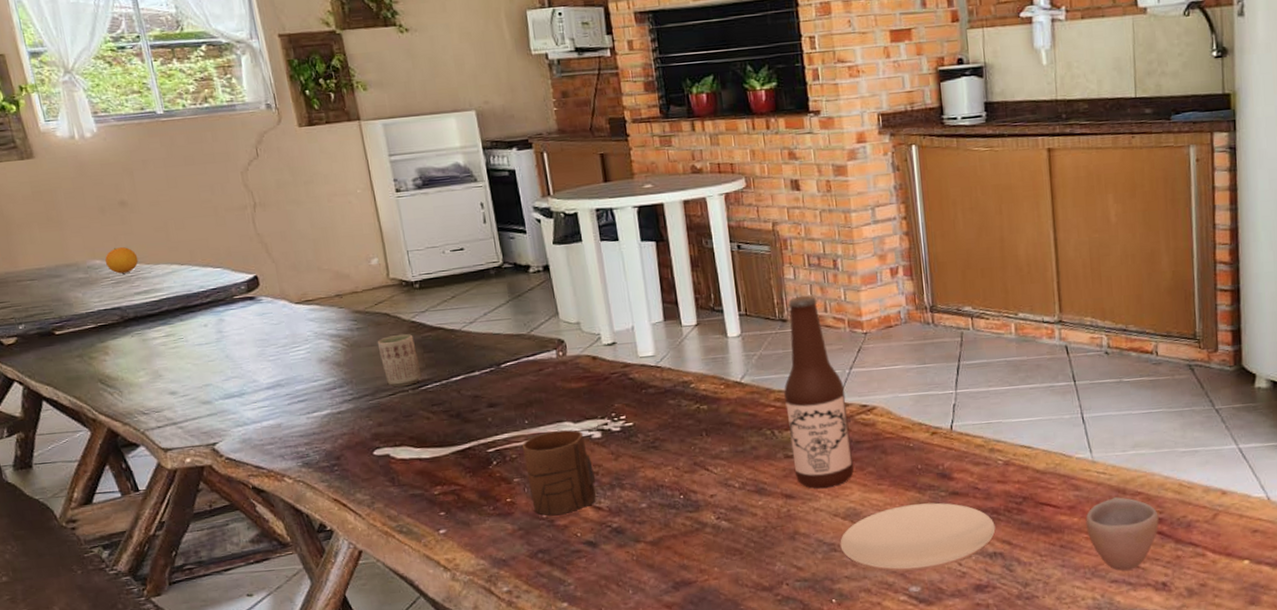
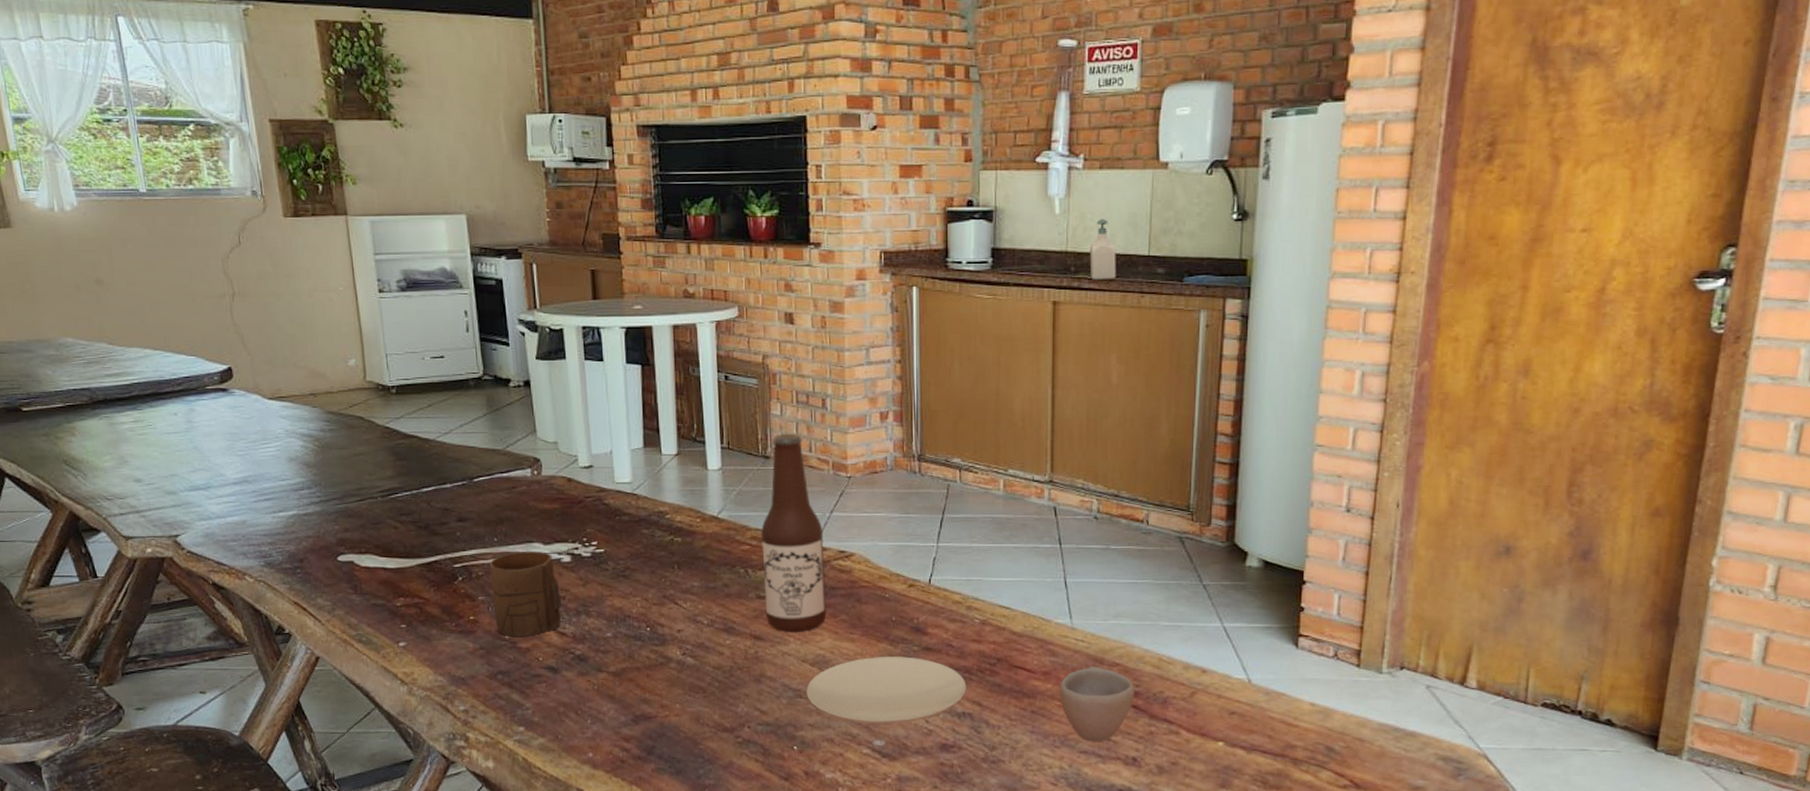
fruit: present [104,247,139,274] -> none [77,327,111,354]
cup: present [377,333,422,388] -> none [349,439,392,494]
soap bottle: none [1078,66,1106,125] -> present [1089,219,1116,280]

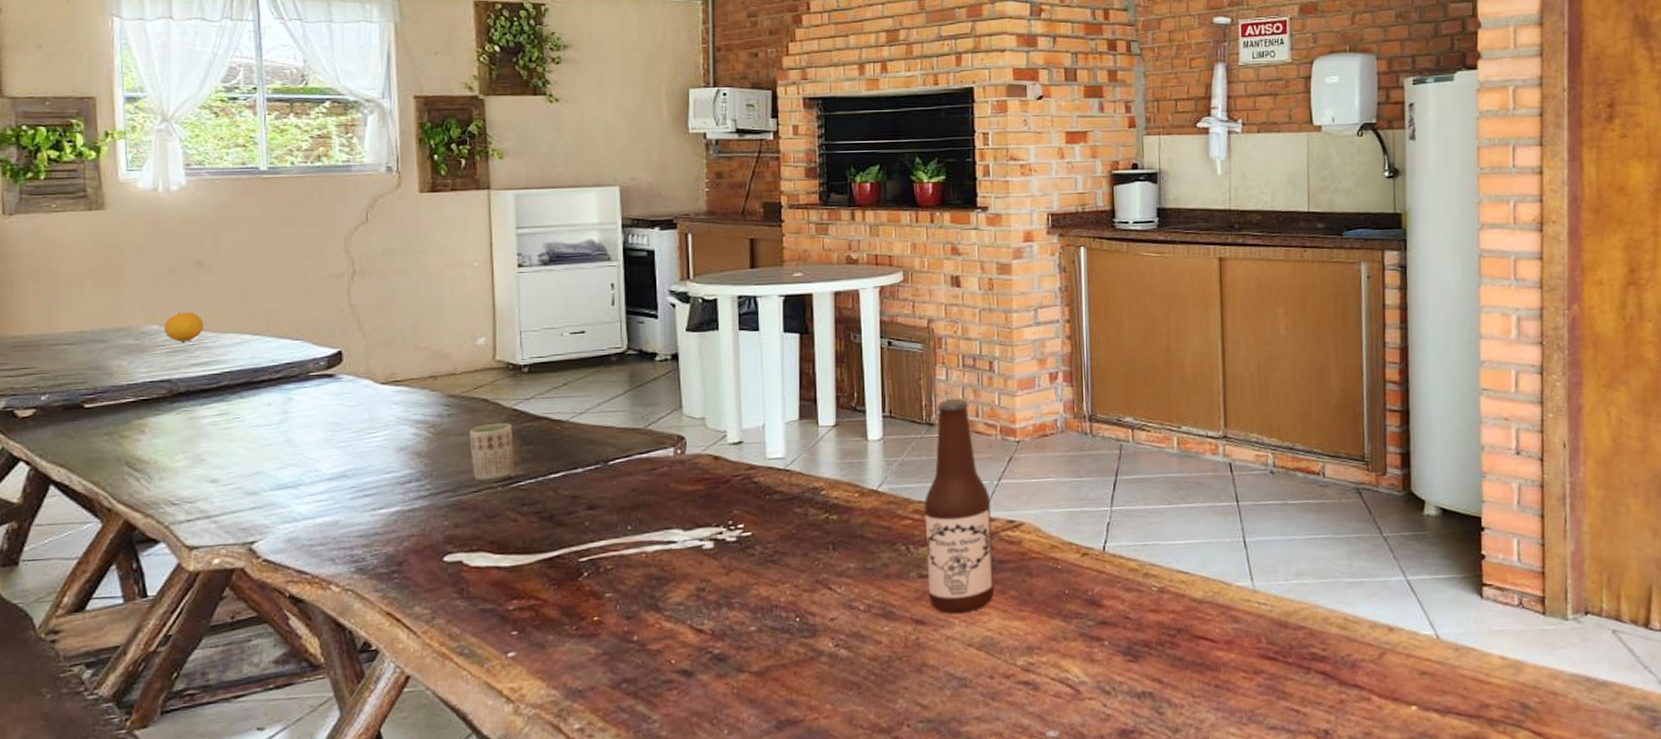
fruit: none [77,327,111,354] -> present [163,312,204,342]
cup: none [349,439,392,494] -> present [469,422,515,483]
cup: present [489,550,561,637] -> none [620,538,700,638]
plate: present [806,657,966,724] -> none [972,633,1146,712]
cup: present [1059,665,1135,742] -> none [1244,630,1322,716]
soap bottle: present [1089,219,1116,280] -> none [1251,178,1279,236]

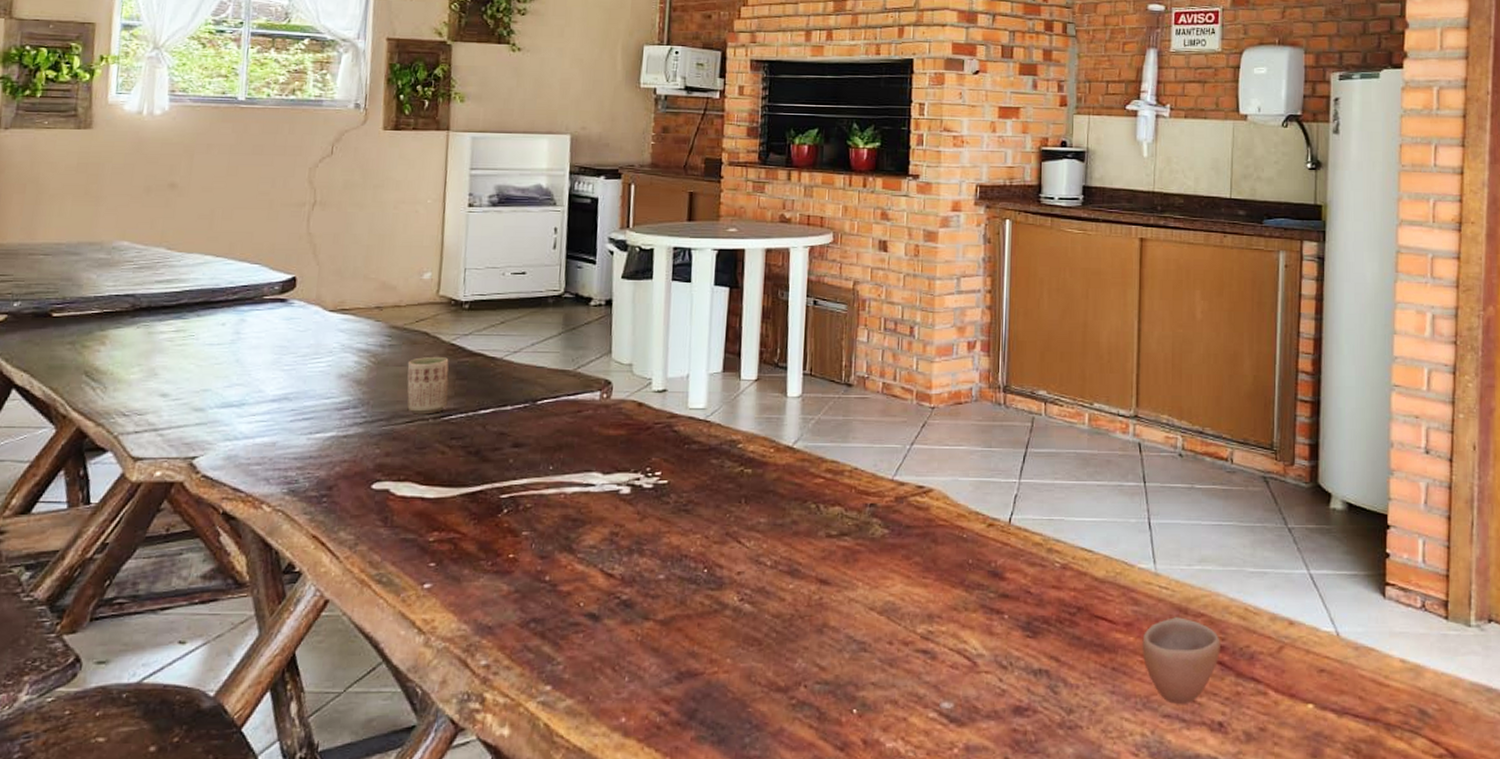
fruit: present [163,312,204,342] -> none [133,231,172,259]
root beer bottle: present [924,398,995,613] -> none [834,360,902,575]
cup: none [1244,630,1322,716] -> present [1142,616,1220,704]

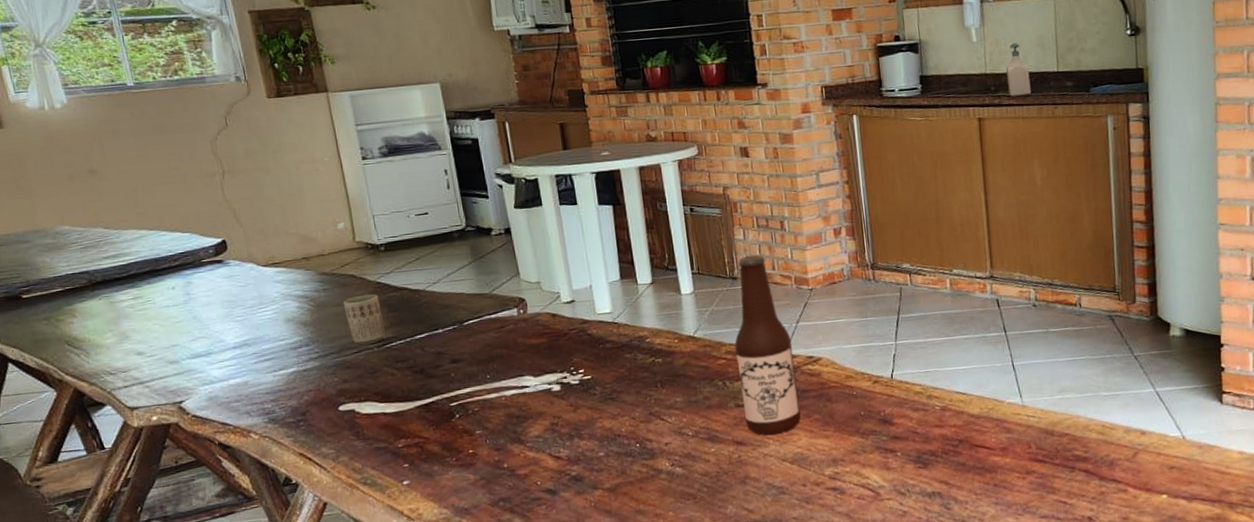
root beer bottle: none [834,360,902,575] -> present [734,254,801,435]
cup: present [1142,616,1220,704] -> none [1017,438,1085,507]
soap bottle: none [1175,163,1200,219] -> present [1005,43,1031,96]

